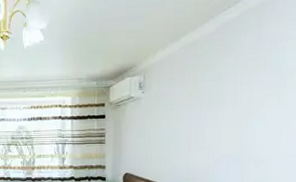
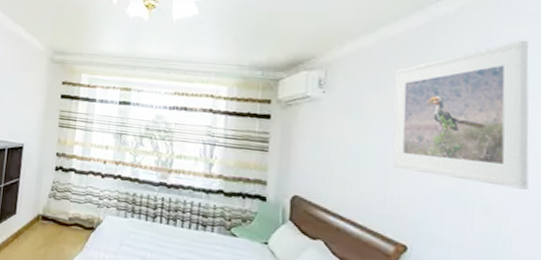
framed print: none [193,35,288,146] -> present [392,39,529,190]

